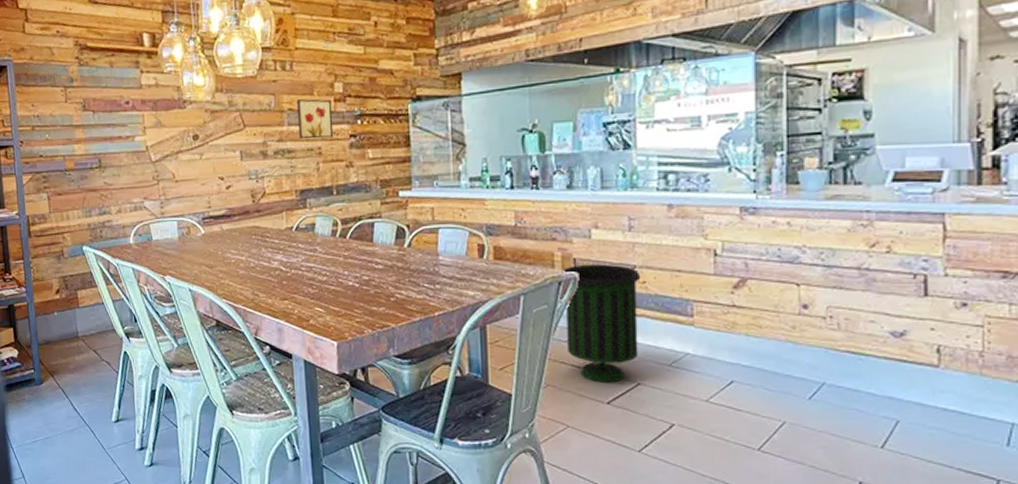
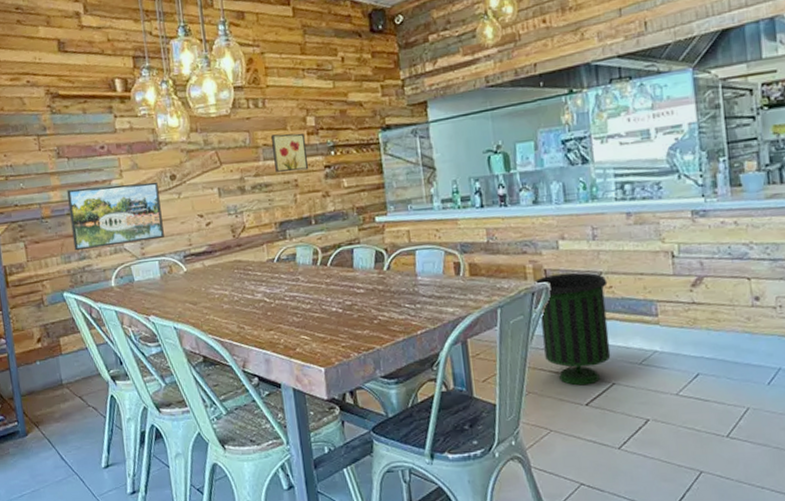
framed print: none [91,140,184,206] -> present [67,181,164,251]

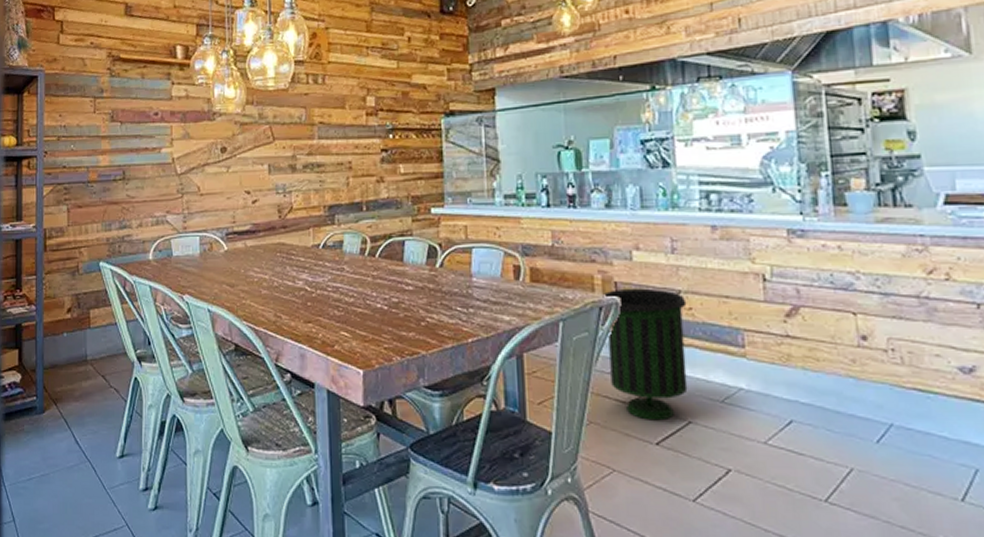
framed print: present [67,181,164,251] -> none [116,153,208,219]
wall art: present [271,133,309,173] -> none [328,112,365,153]

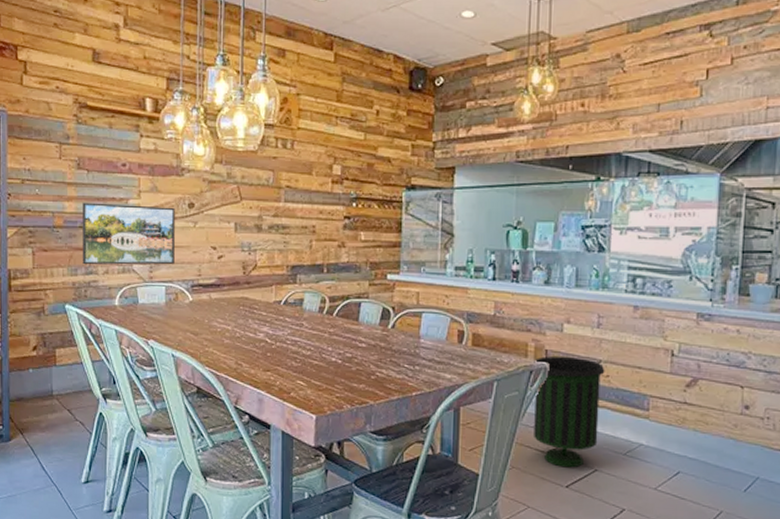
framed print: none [116,153,208,219] -> present [82,202,175,265]

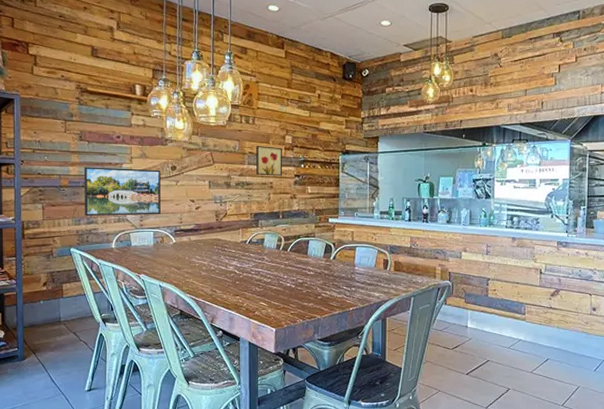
wall art: none [295,178,329,218] -> present [256,146,283,176]
trash can: present [534,356,605,468] -> none [440,276,493,360]

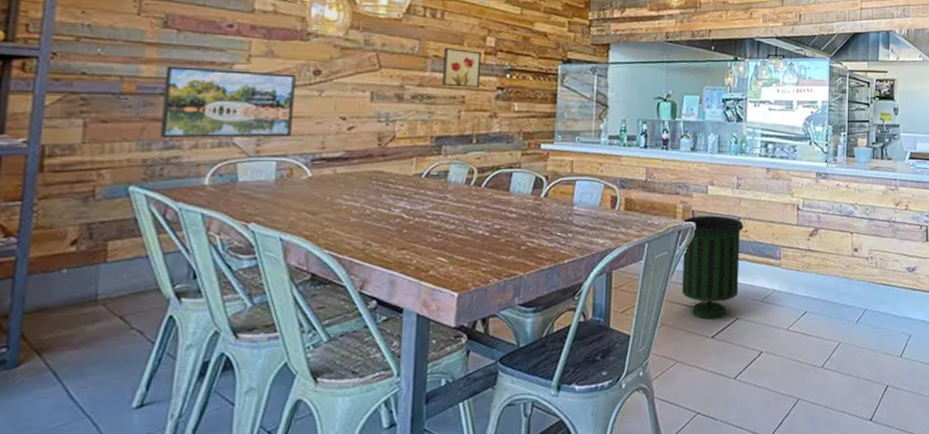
trash can: none [440,276,493,360] -> present [682,215,744,319]

